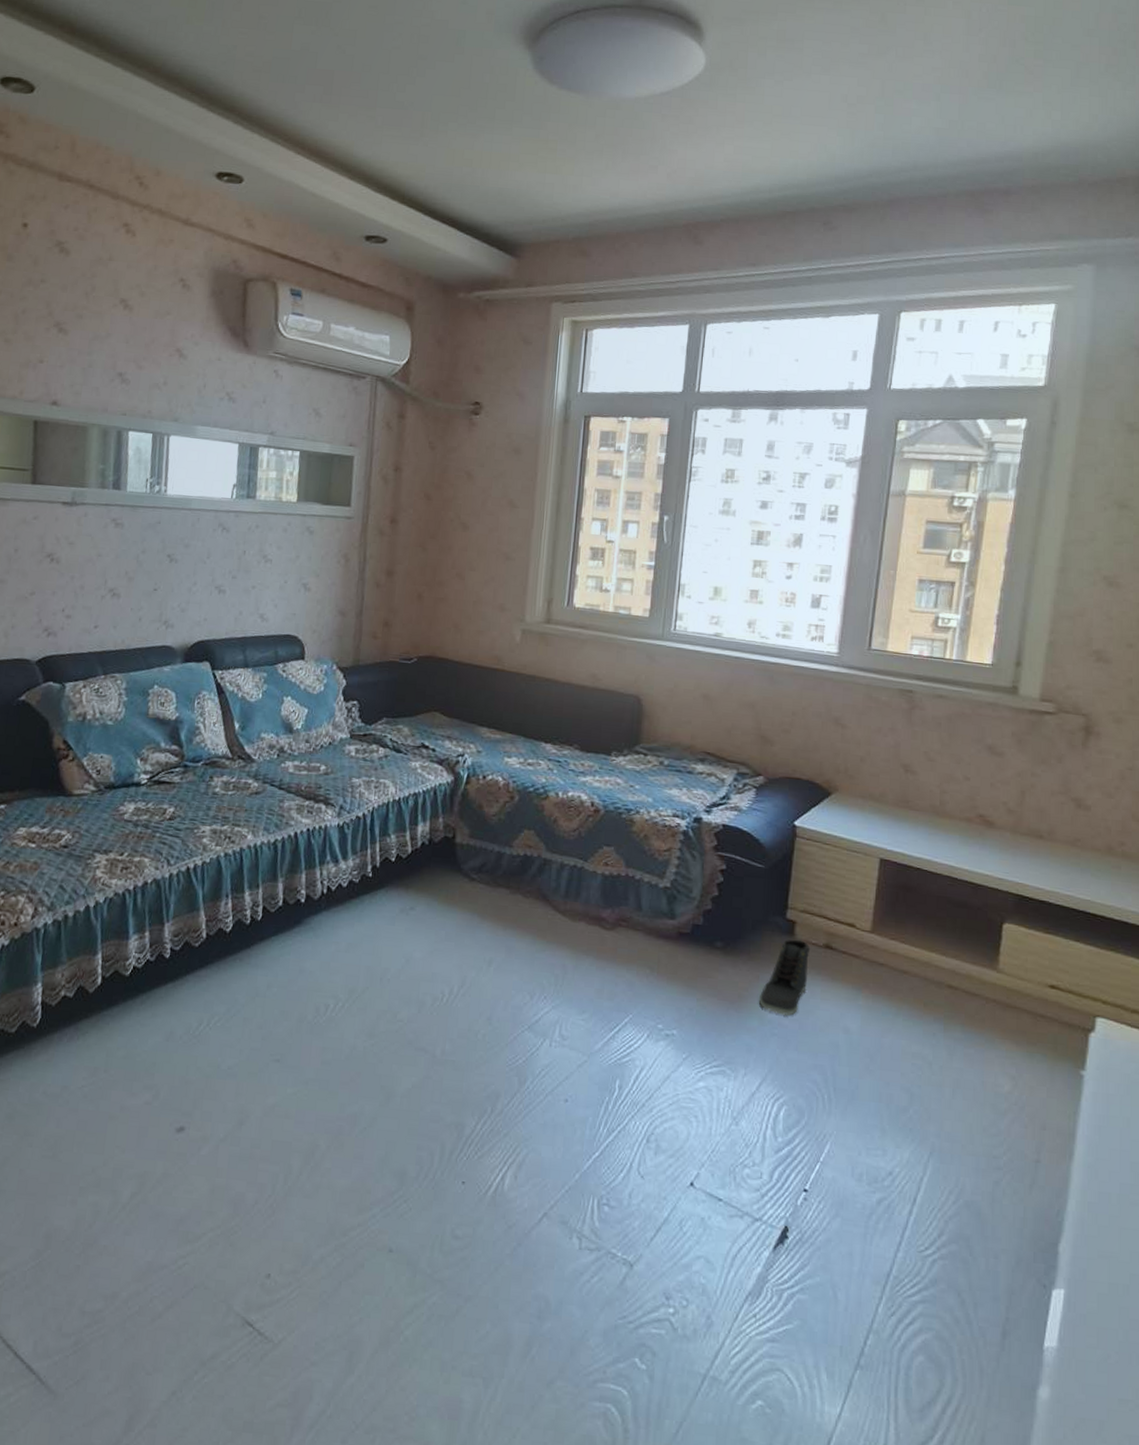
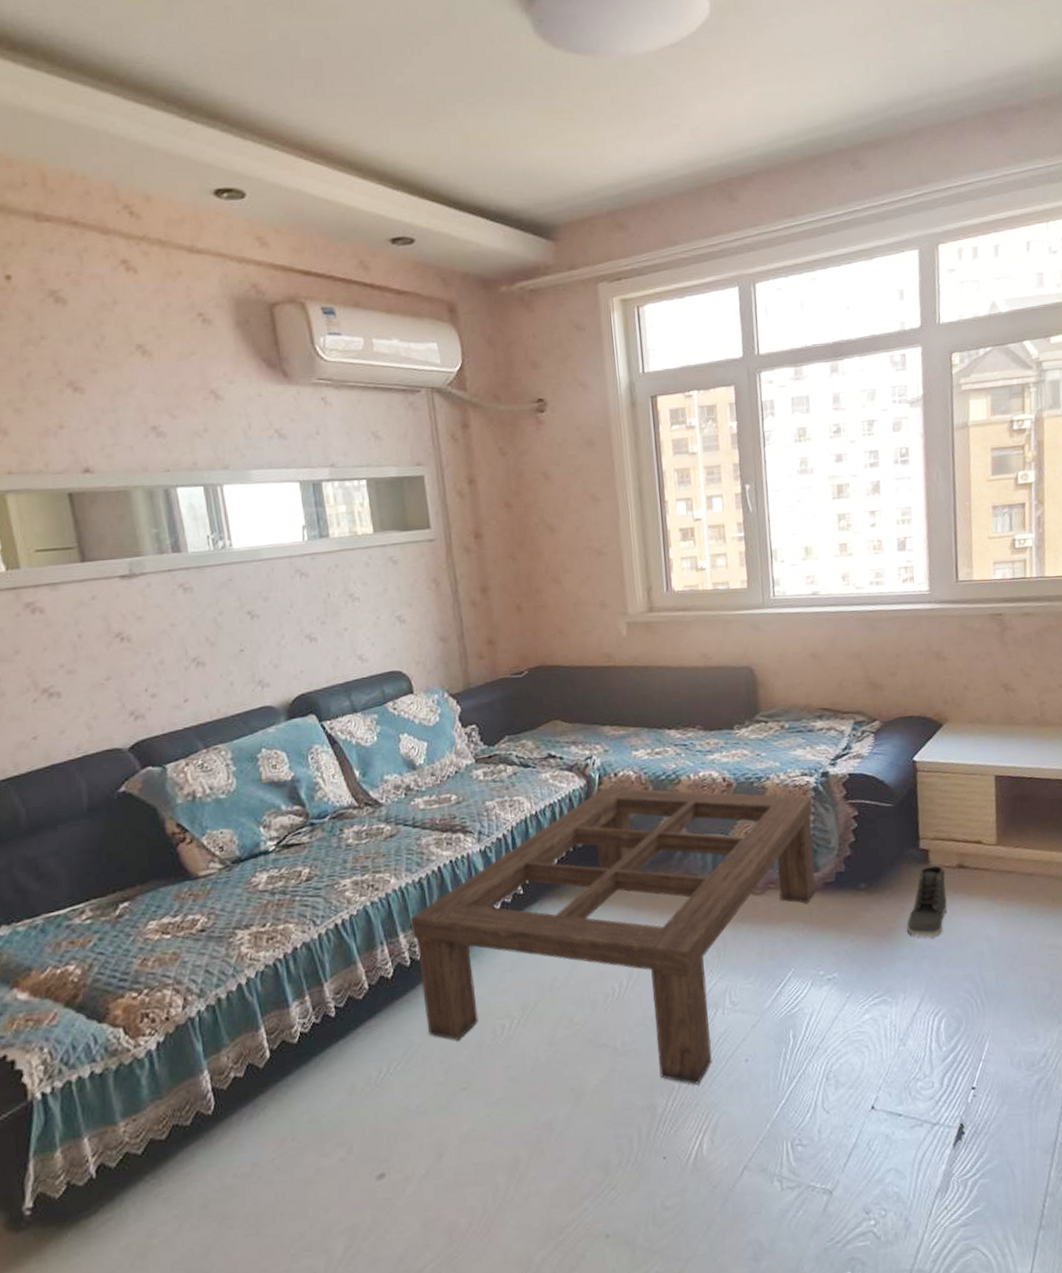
coffee table: none [254,788,681,1114] -> present [409,787,816,1085]

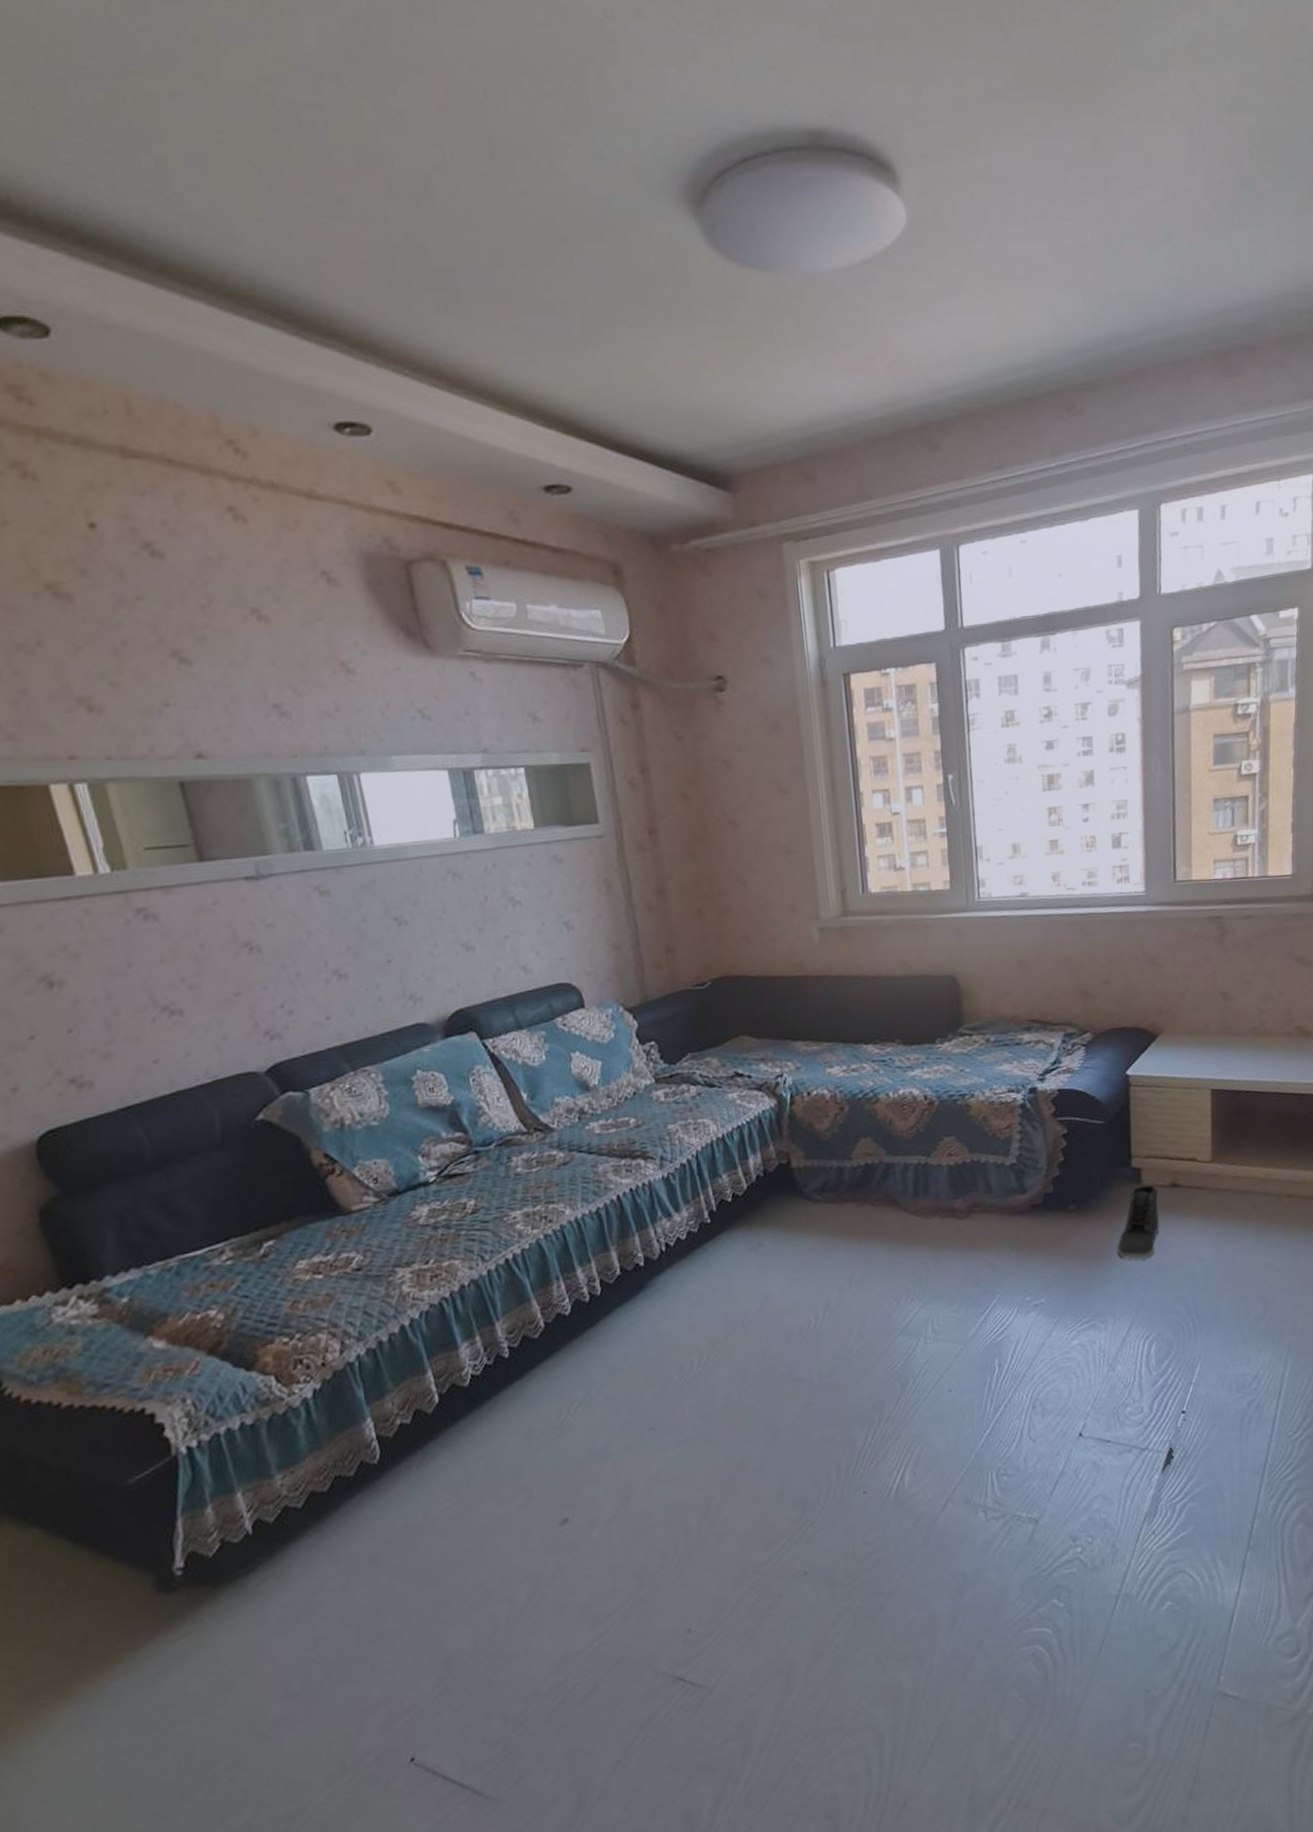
coffee table: present [409,787,816,1085] -> none [587,1107,1022,1418]

